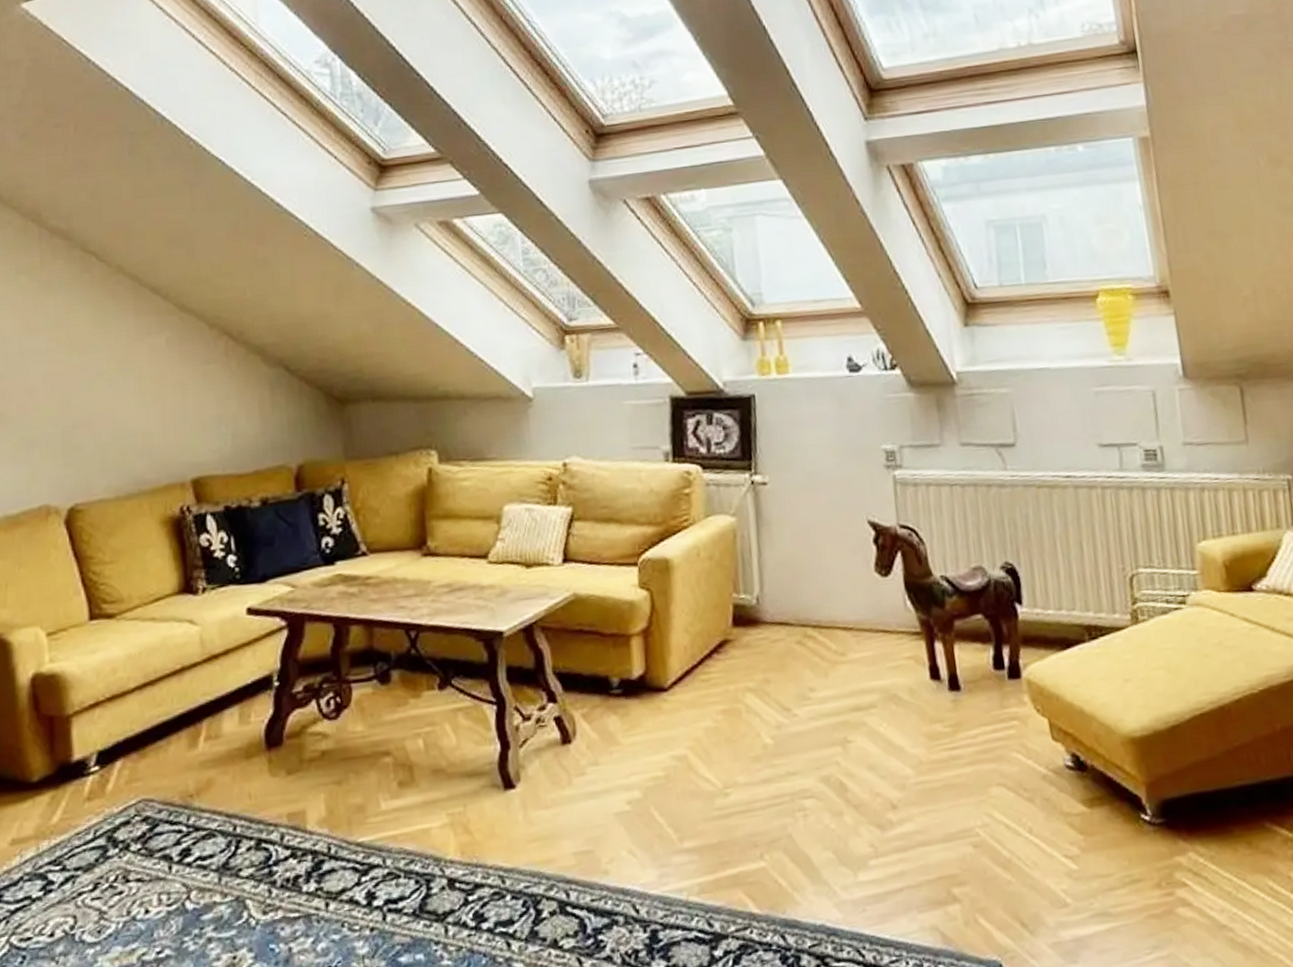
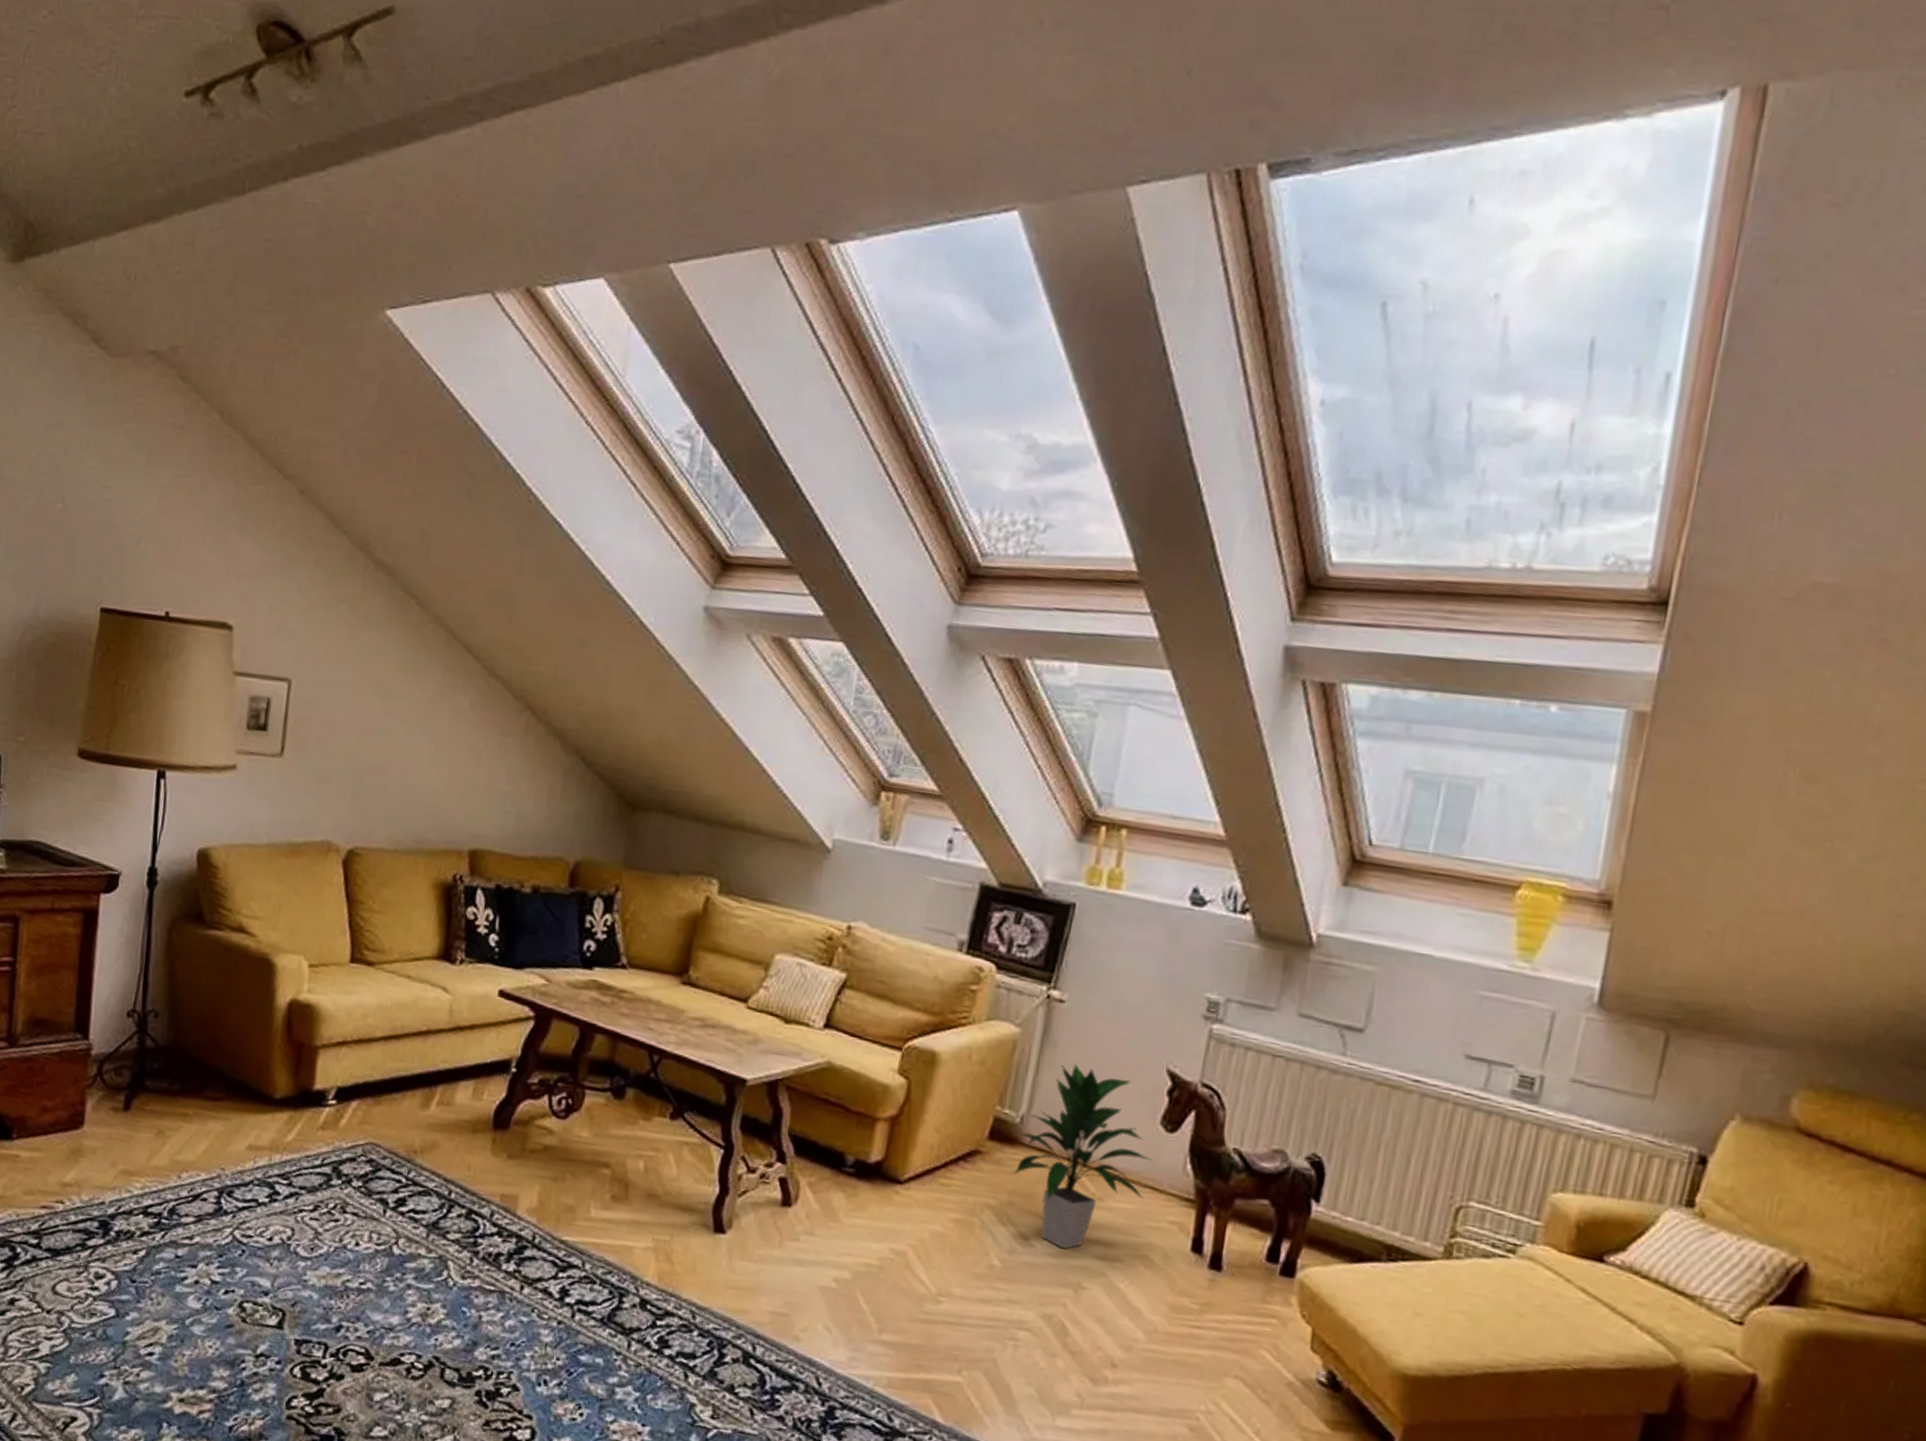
indoor plant: none [753,536,878,711] -> present [1011,1063,1153,1250]

